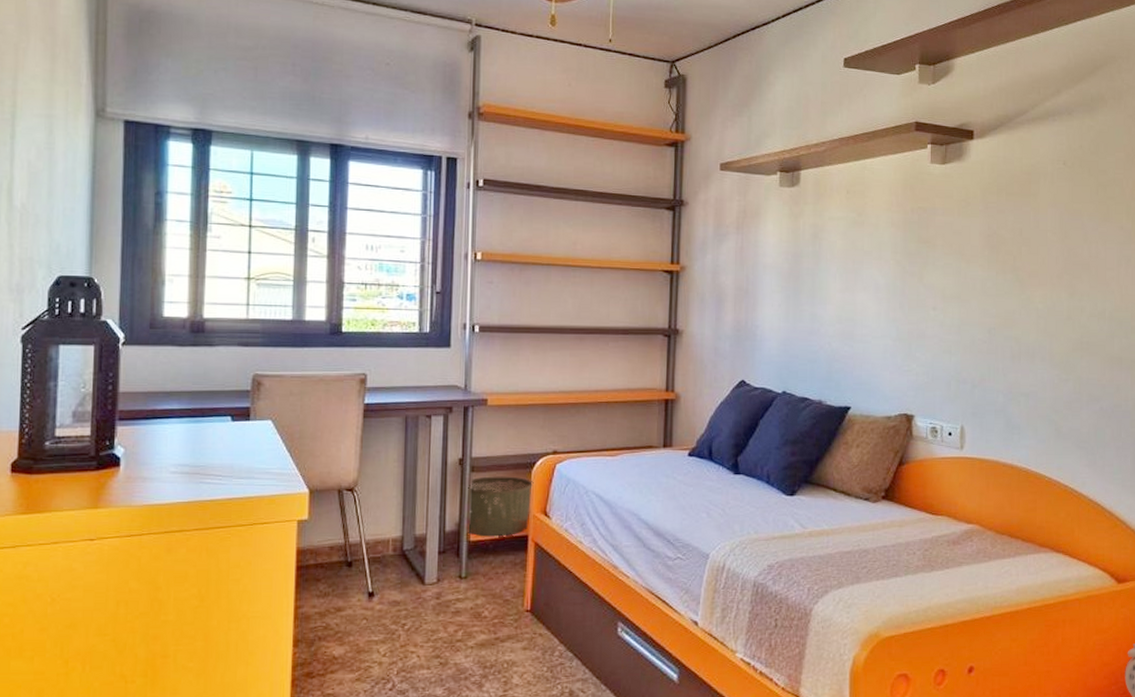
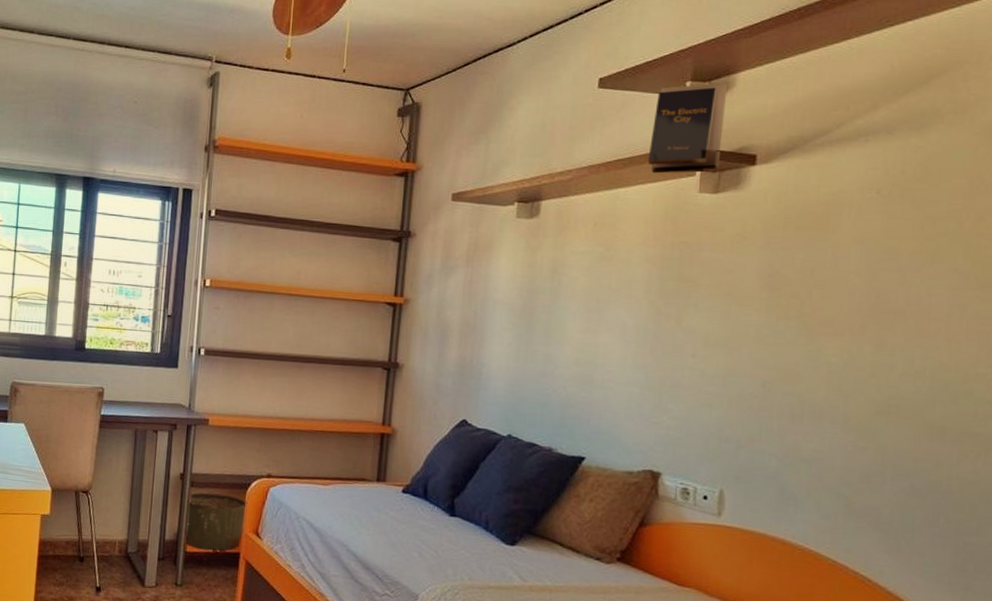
books: none [888,66,948,146] -> present [647,82,728,174]

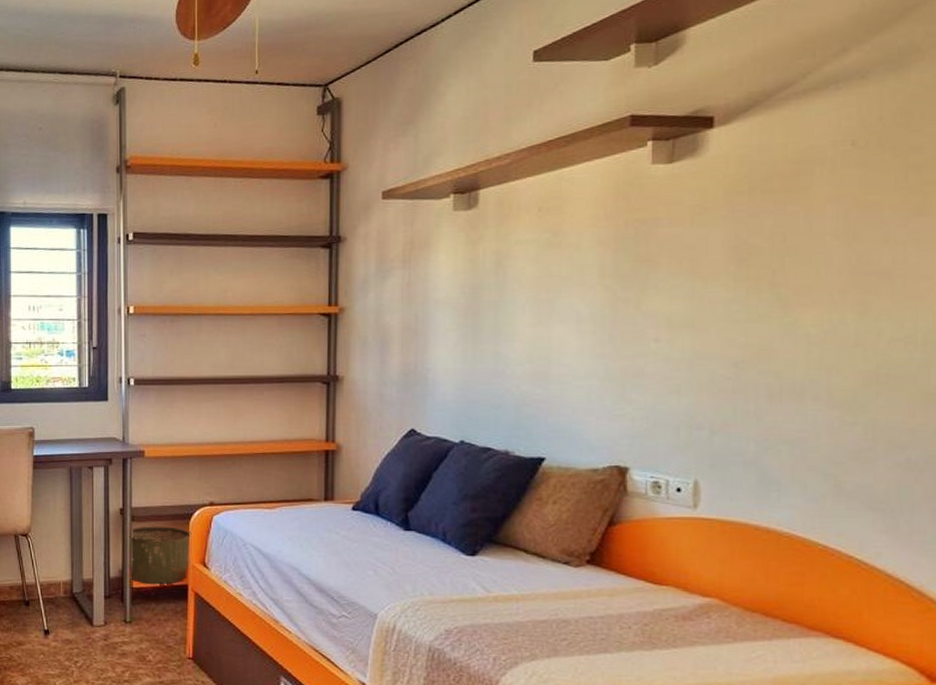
books: present [647,82,728,174] -> none [593,40,677,148]

